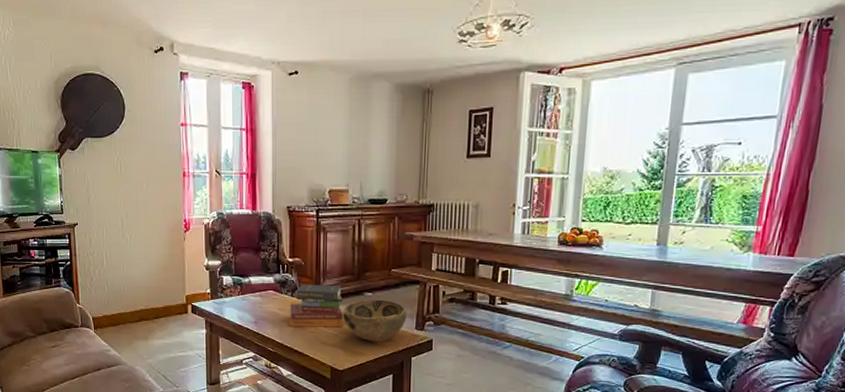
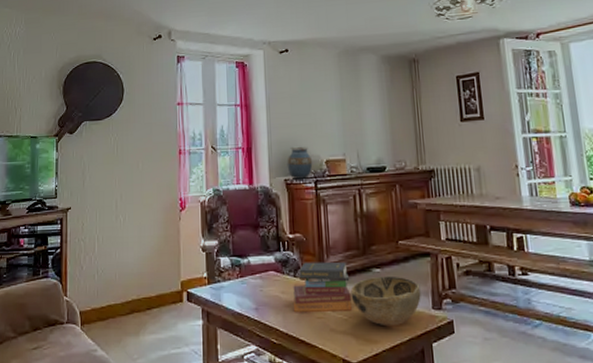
vase: none [290,174,316,207] -> present [287,146,313,179]

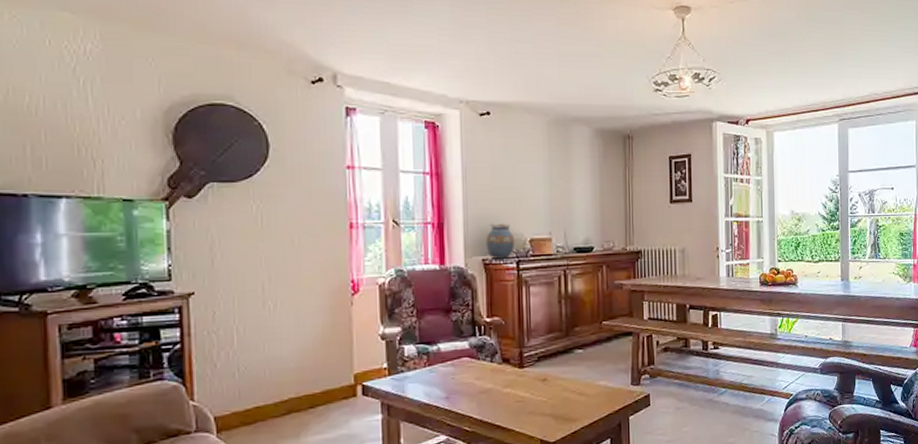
books: present [293,261,352,312] -> none [489,345,552,398]
decorative bowl: present [350,276,421,327] -> none [551,356,621,405]

